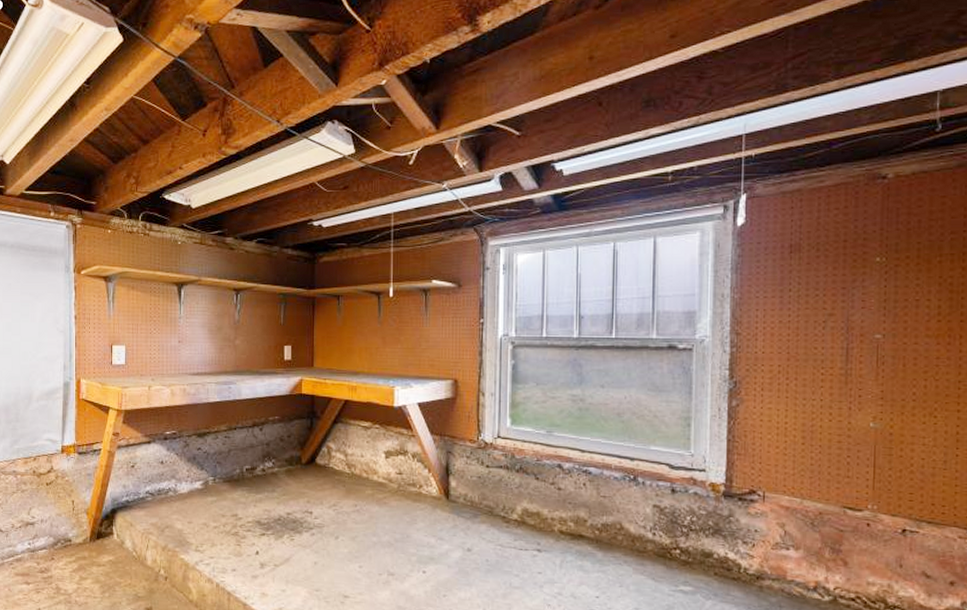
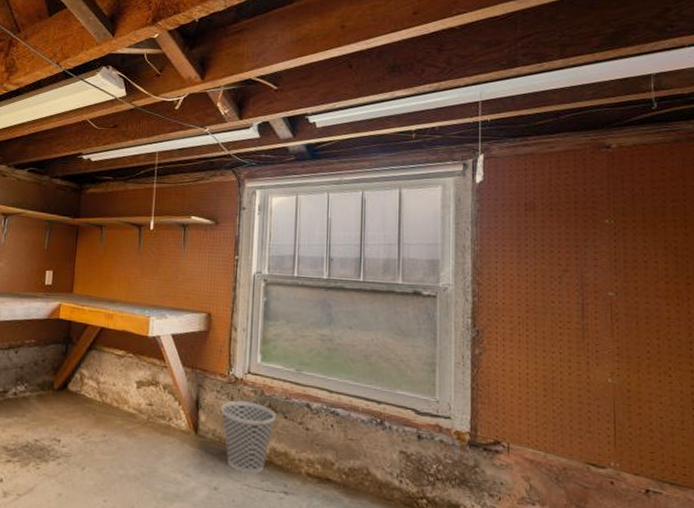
wastebasket: none [471,465,528,535] -> present [221,400,276,474]

